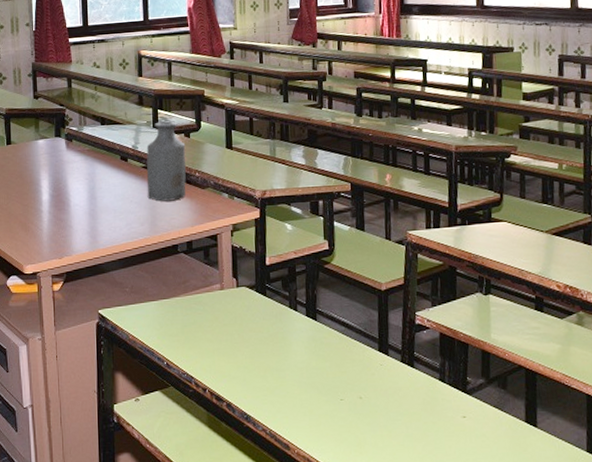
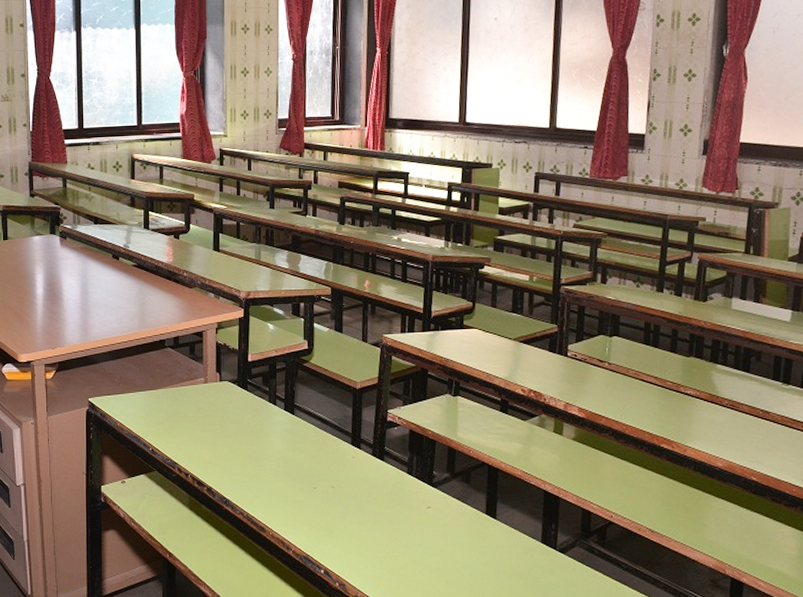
bottle: present [146,121,186,202] -> none [137,223,175,299]

